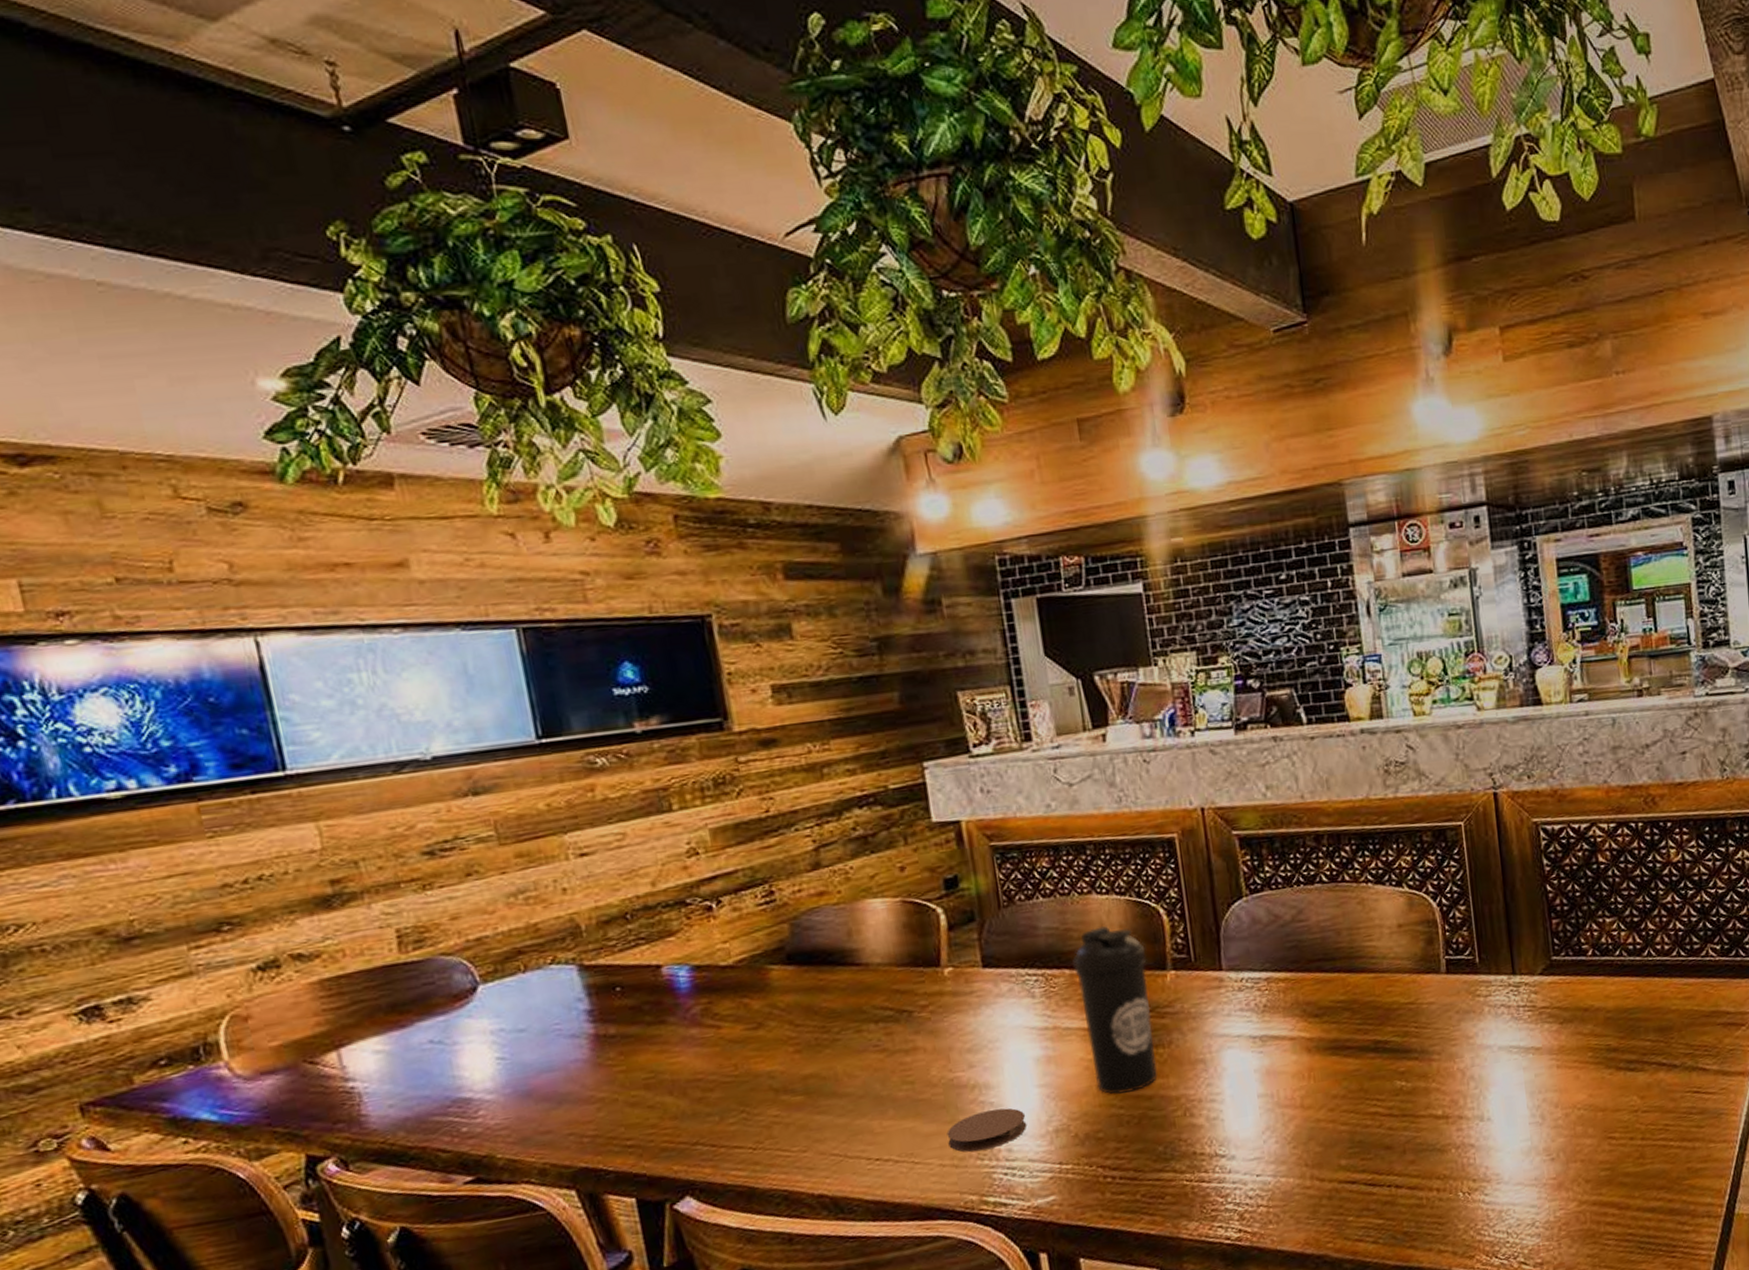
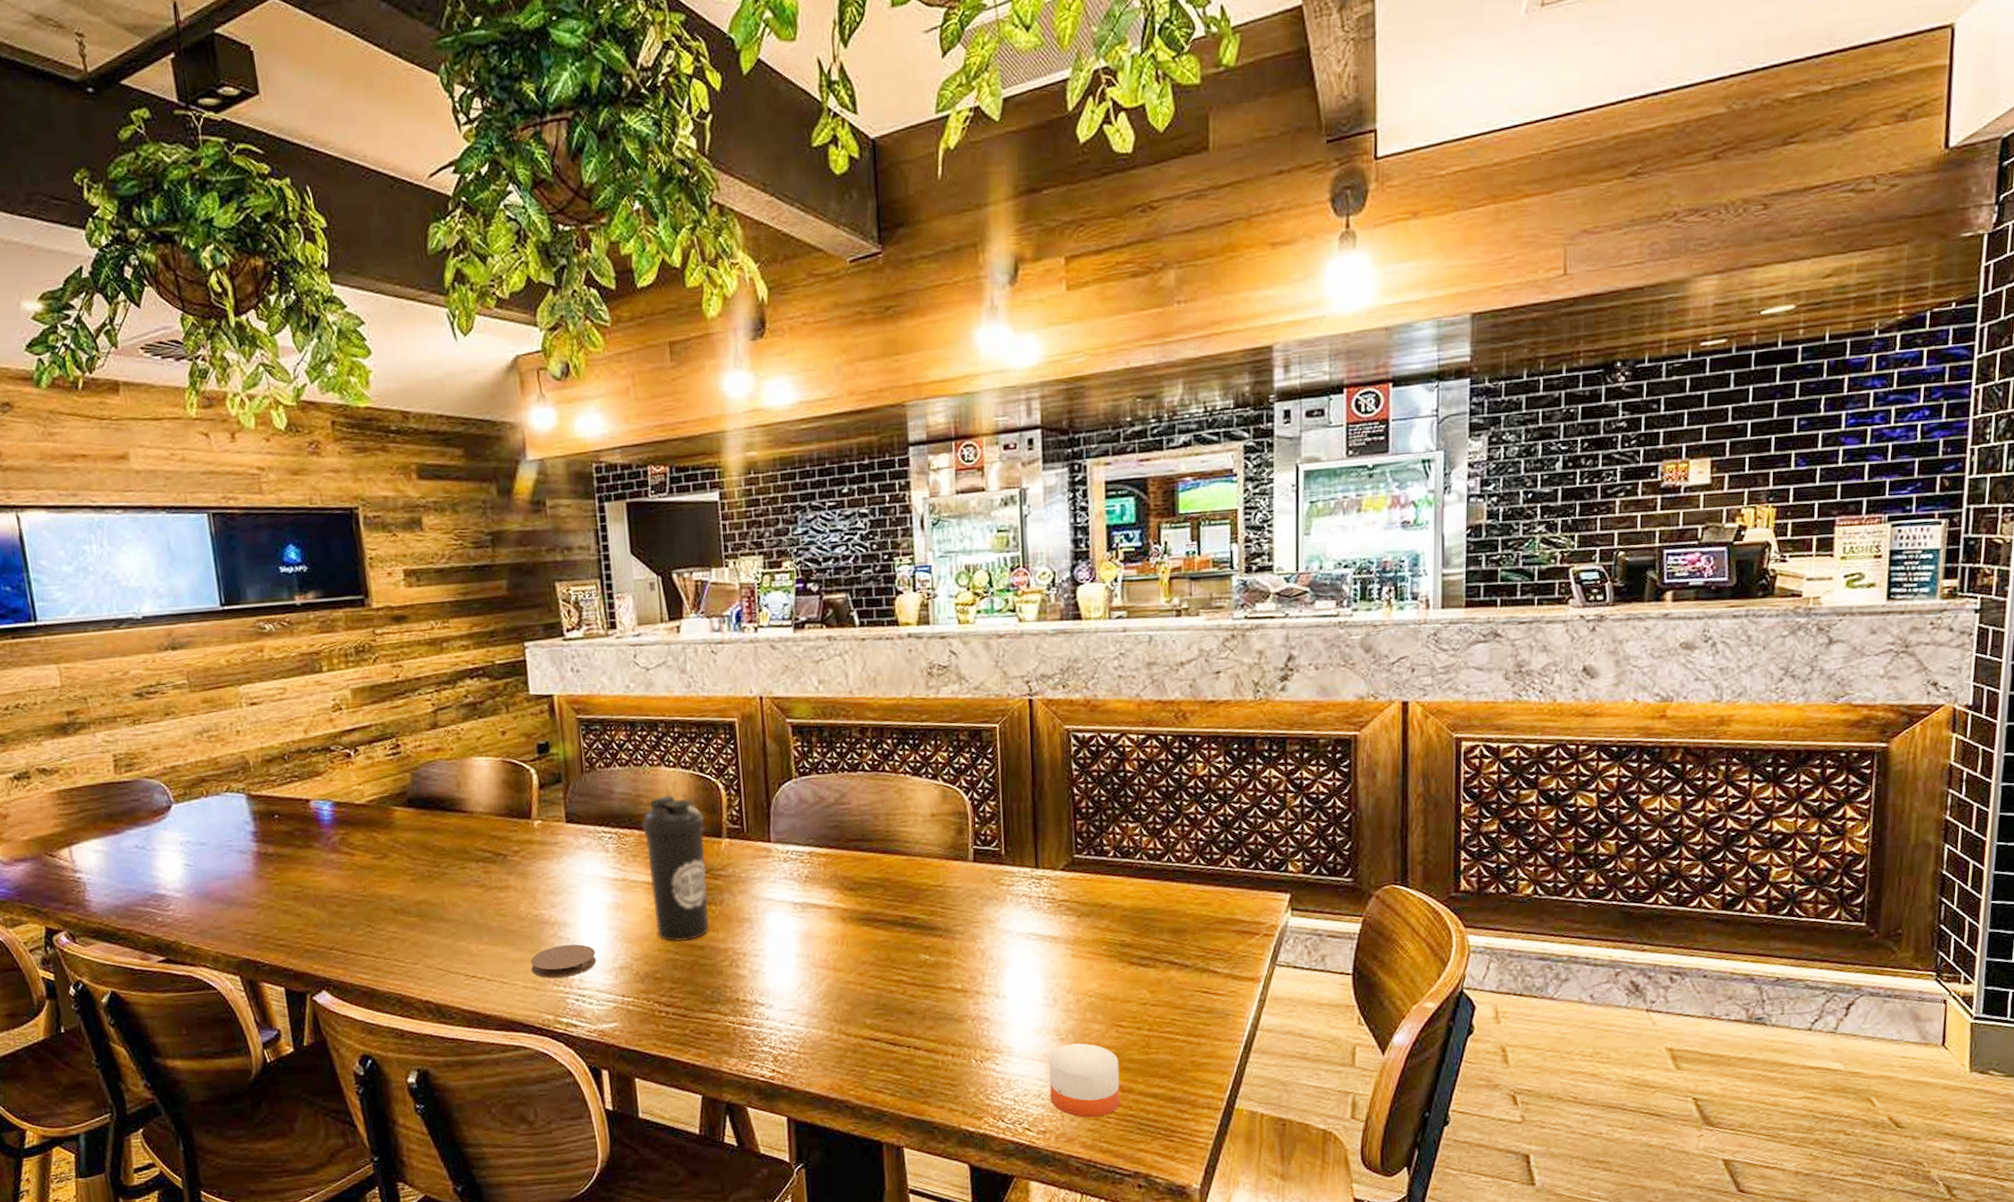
candle: none [1540,1159,1619,1243] -> present [1048,1041,1121,1118]

